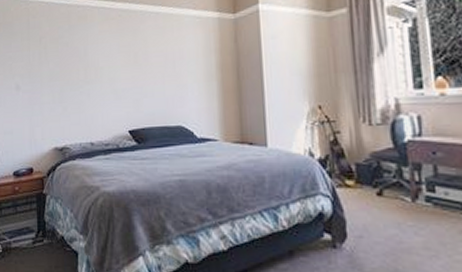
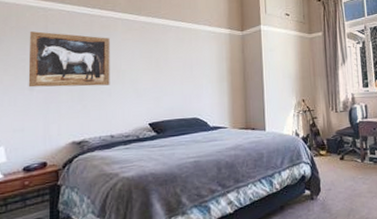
wall art: none [14,26,88,87] -> present [28,31,110,88]

